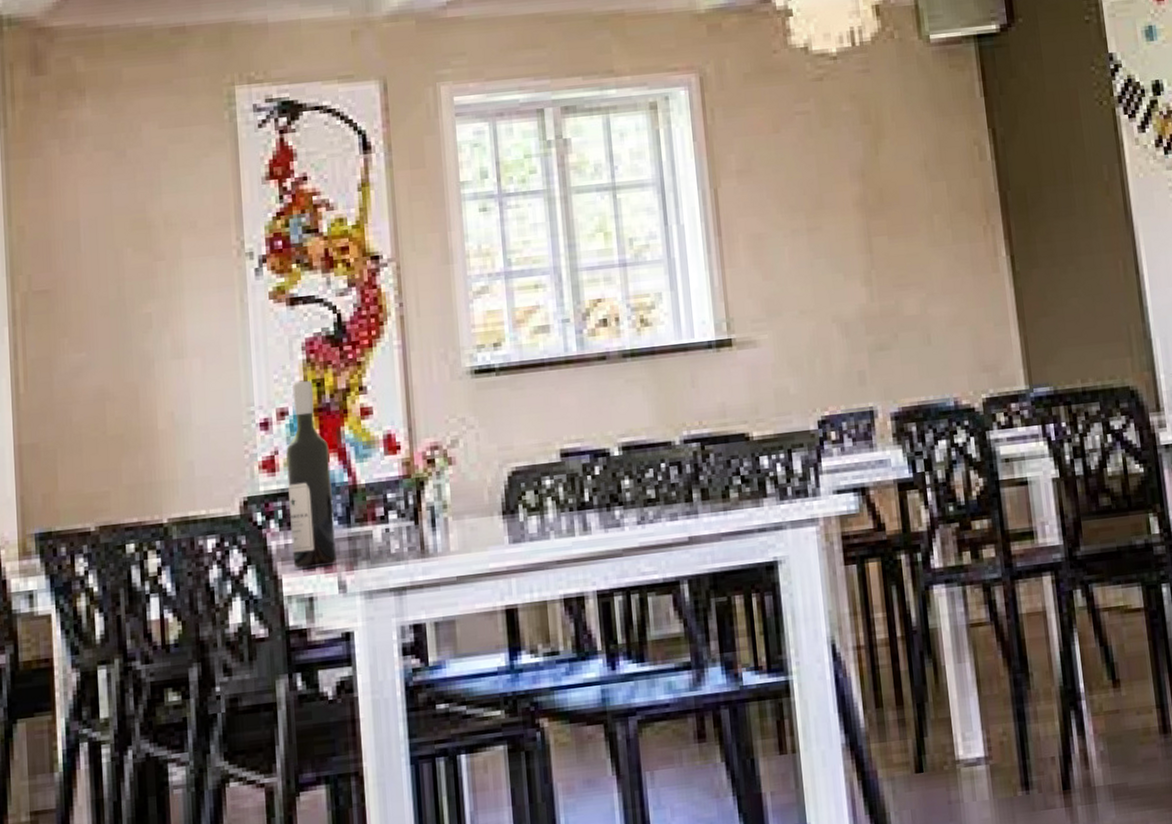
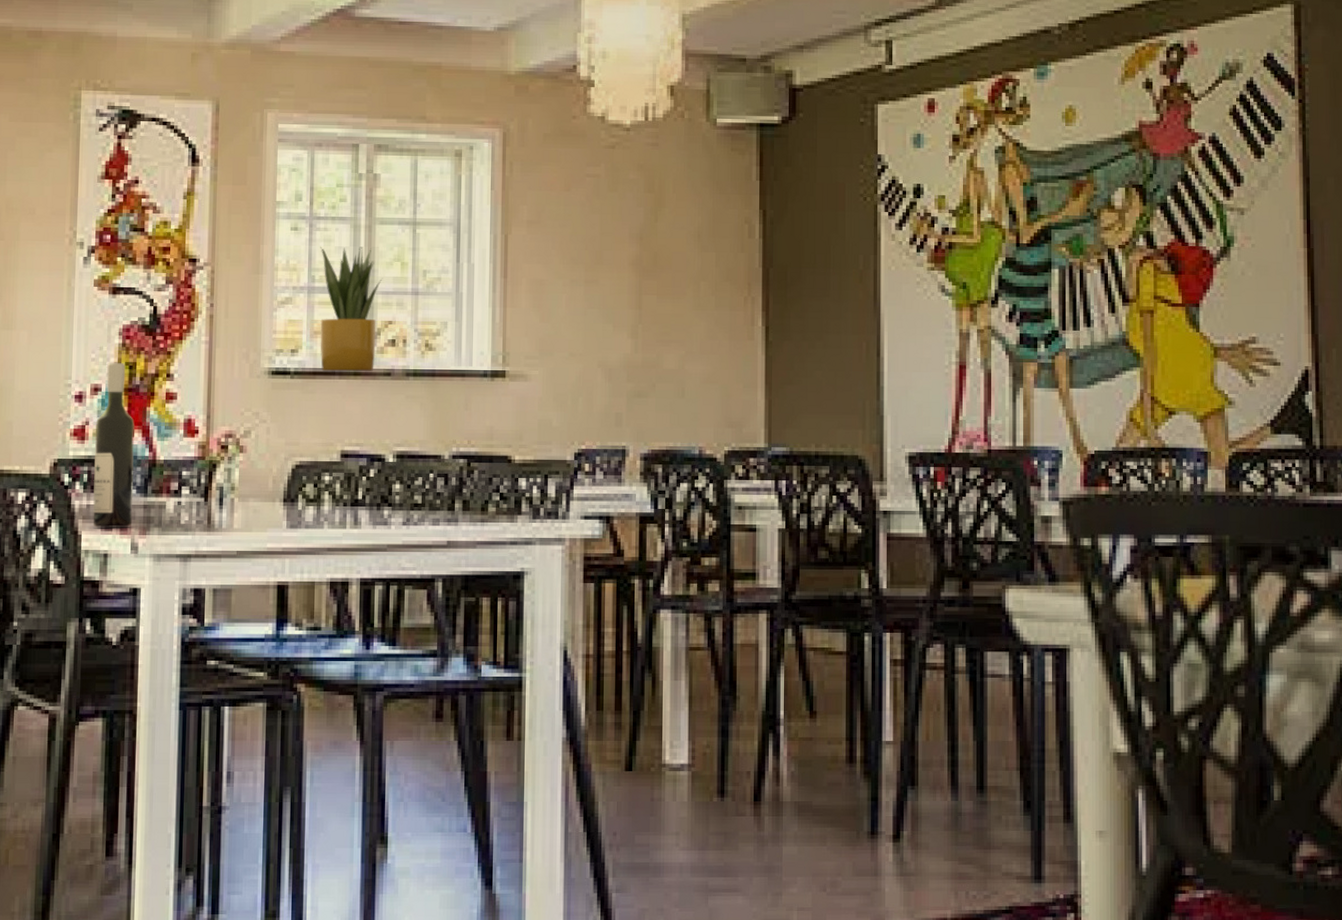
planter: none [513,220,587,364] -> present [320,247,383,372]

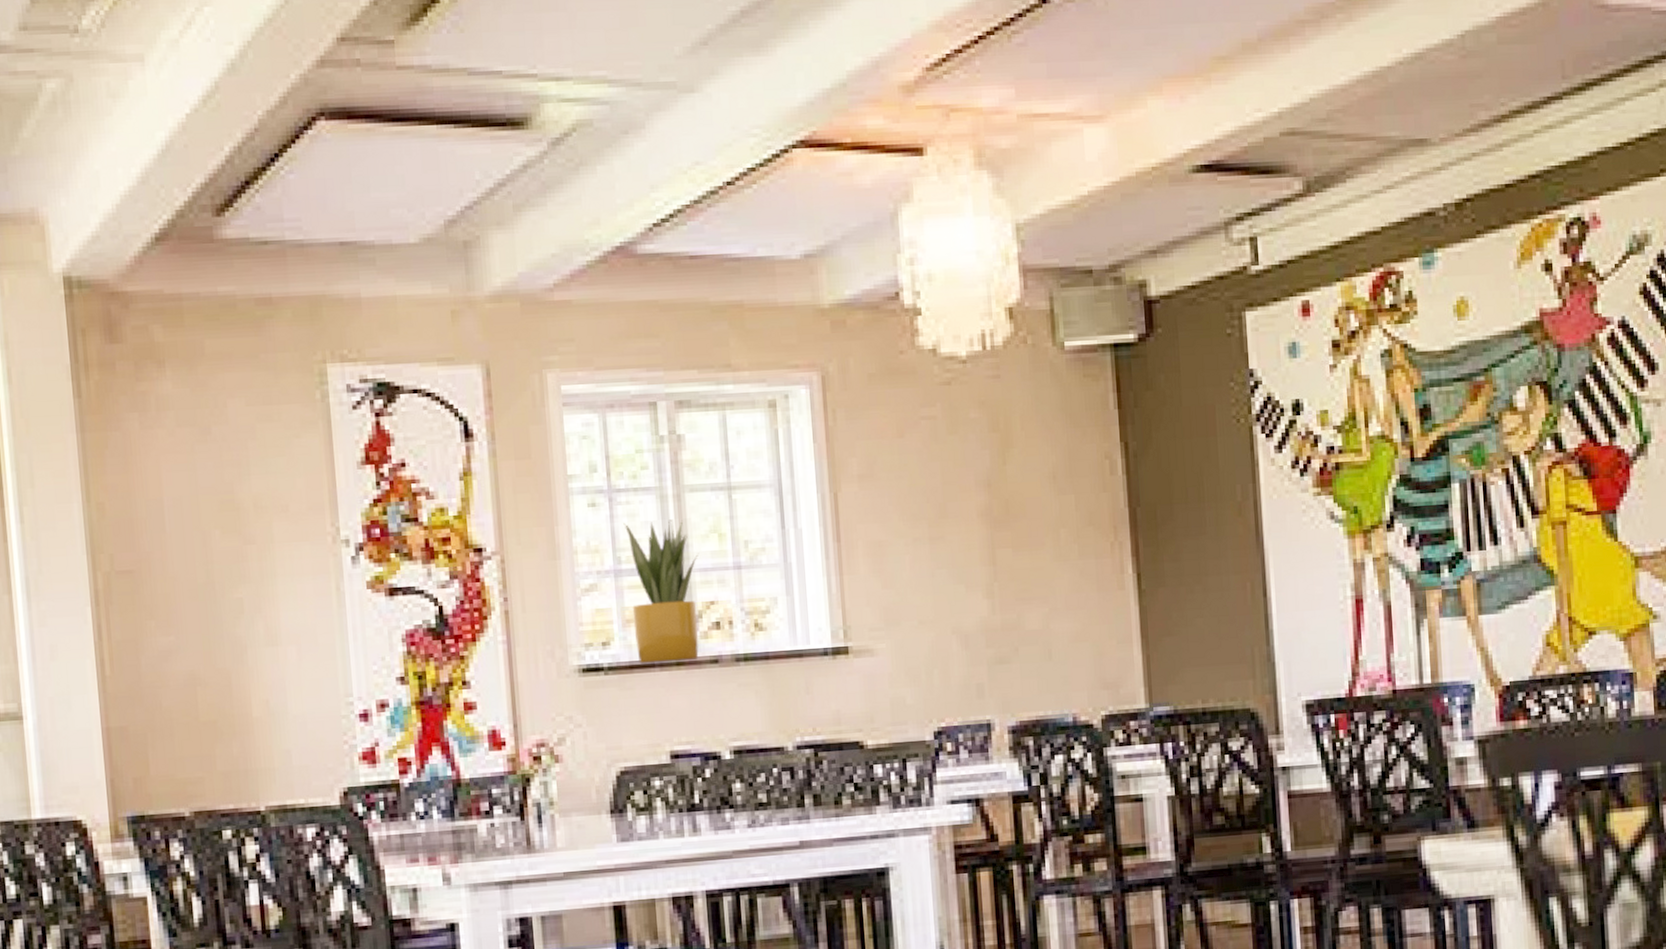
bottle: present [93,362,135,528] -> none [387,672,441,860]

